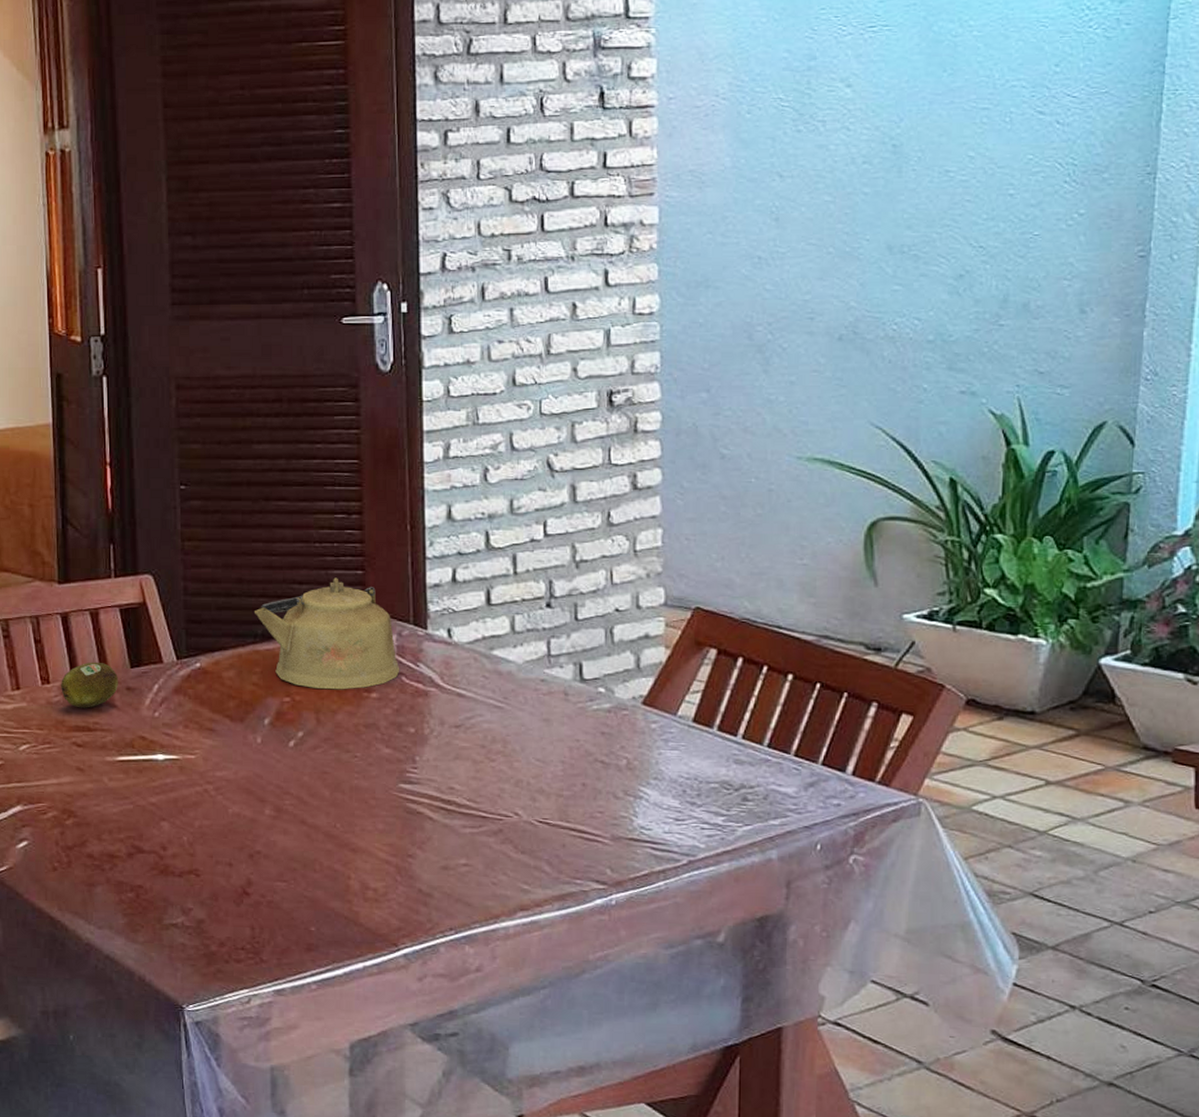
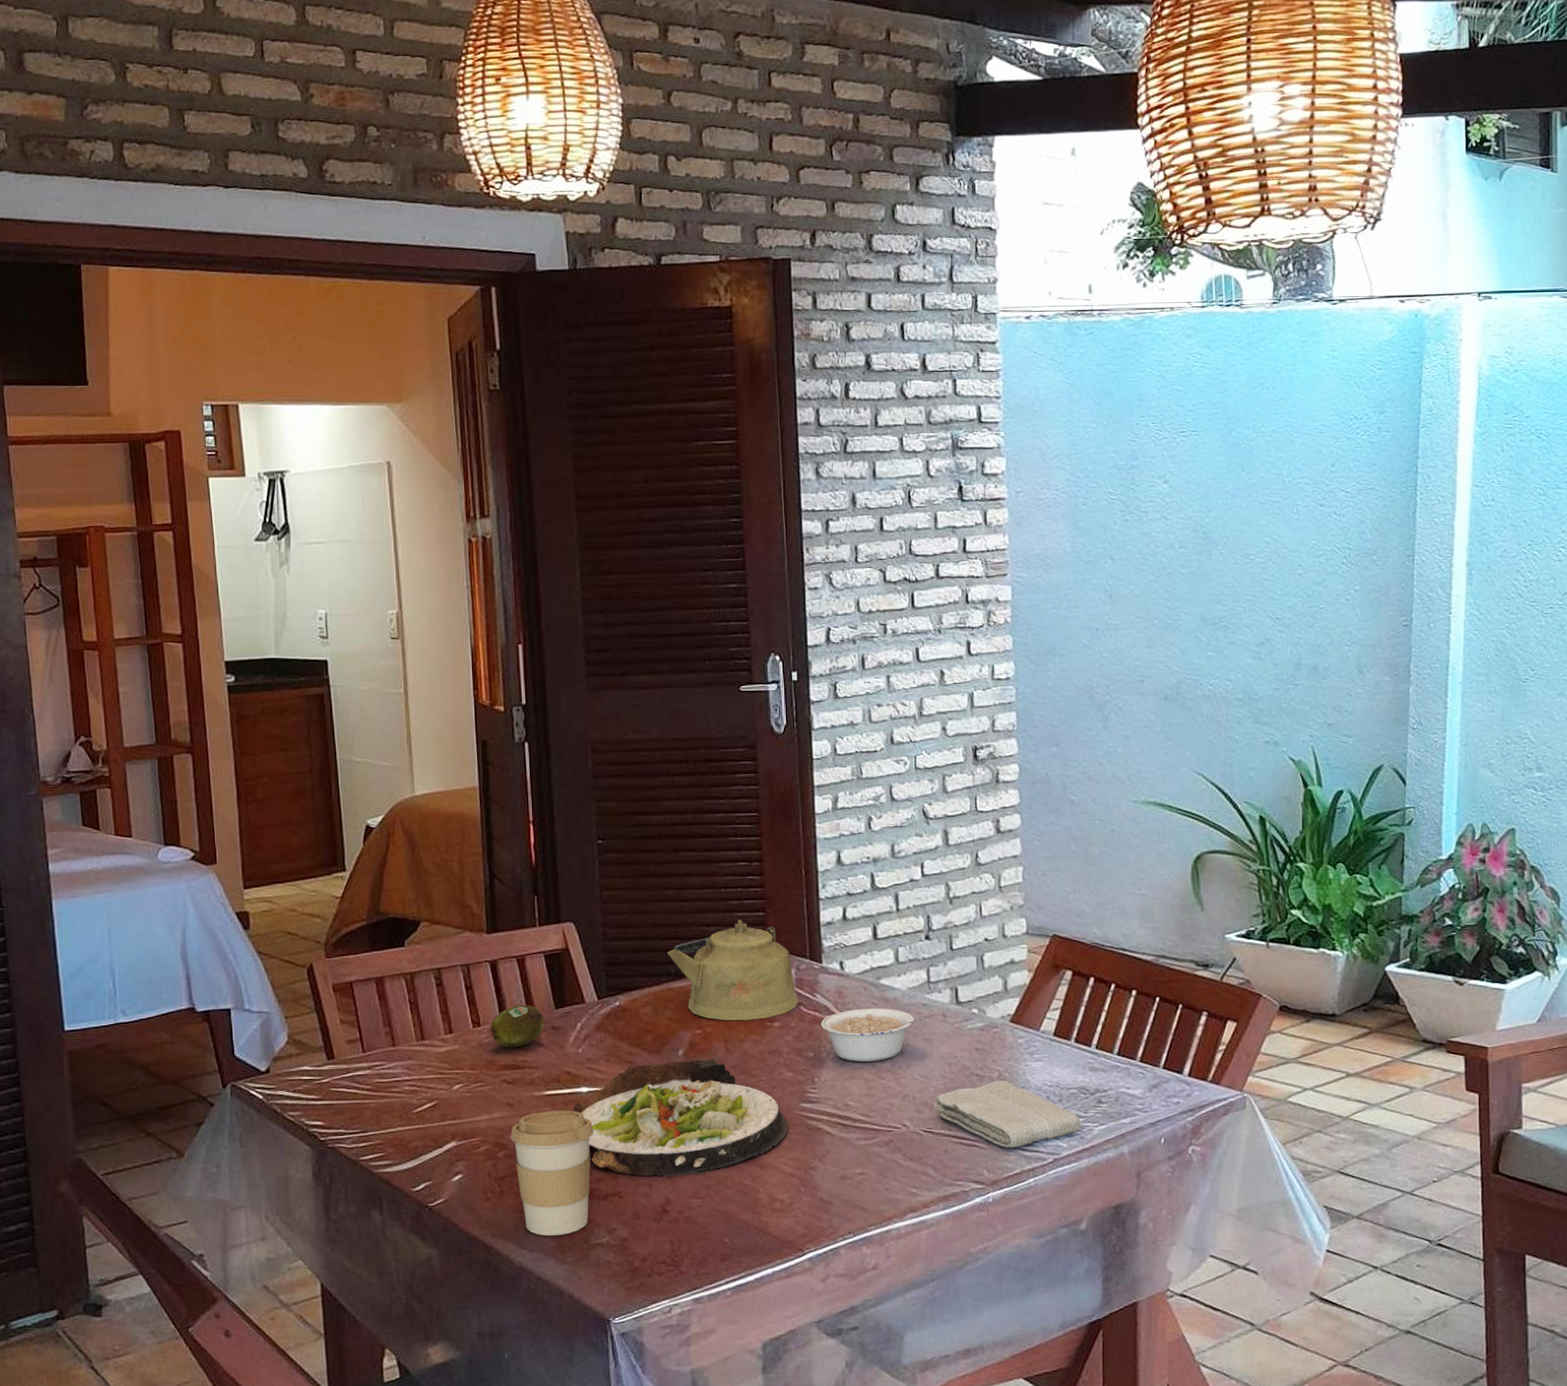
coffee cup: none [80,778,170,913] -> present [510,1110,594,1236]
salad plate: none [147,730,384,857] -> present [573,1059,788,1177]
legume: none [424,681,551,741] -> present [820,1008,932,1062]
washcloth: none [550,769,723,846] -> present [933,1080,1081,1148]

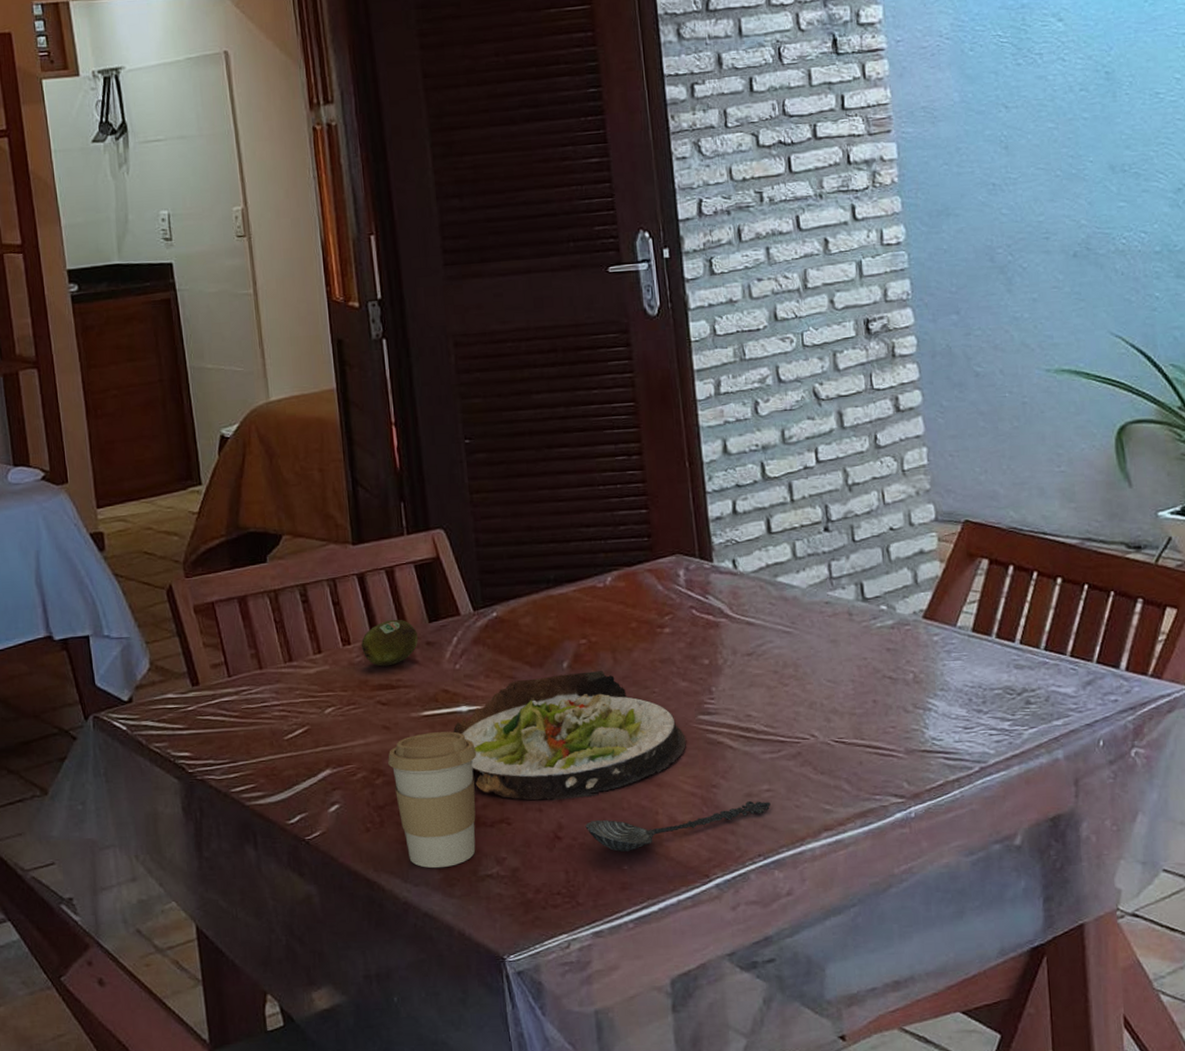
kettle: present [668,919,799,1021] -> none [546,518,690,629]
spoon: none [691,1183,863,1226] -> present [585,801,771,852]
legume: present [820,1008,932,1062] -> none [715,608,836,668]
washcloth: present [933,1080,1081,1148] -> none [843,682,1009,757]

